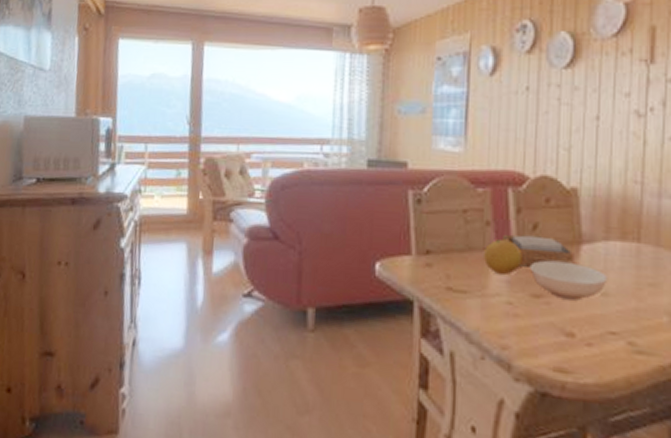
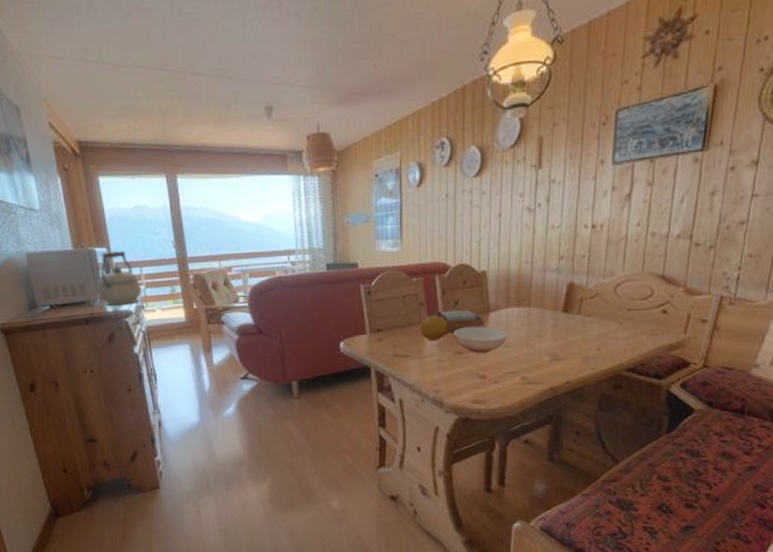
kettle: none [93,121,143,188] -> present [97,250,142,306]

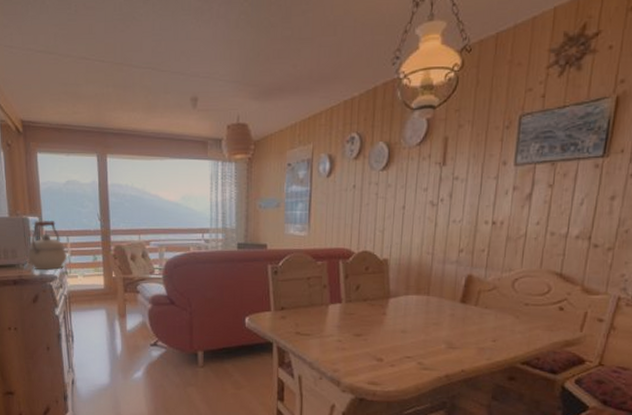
fruit: present [420,314,448,341] -> none [322,297,349,323]
napkin holder: present [433,309,485,333] -> none [335,293,384,316]
bowl: present [453,326,509,353] -> none [353,310,407,337]

